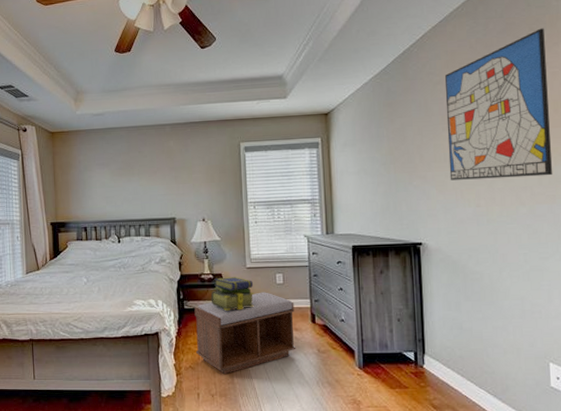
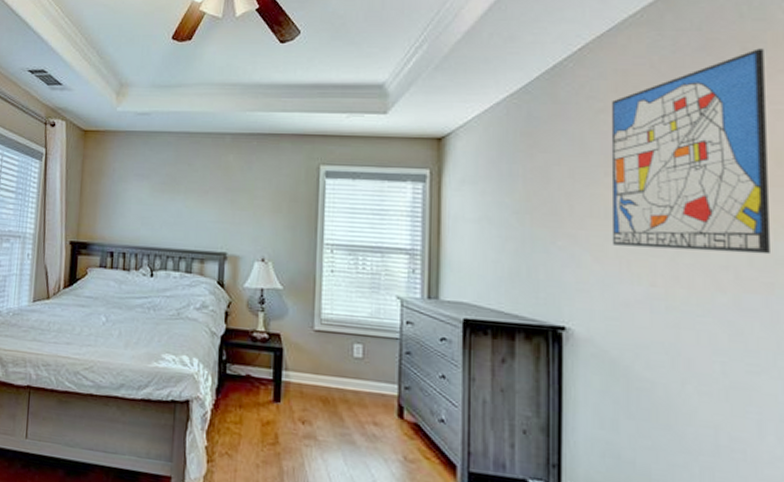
bench: present [194,292,296,374] -> none [237,365,375,471]
stack of books: present [210,277,254,311] -> none [262,339,322,387]

